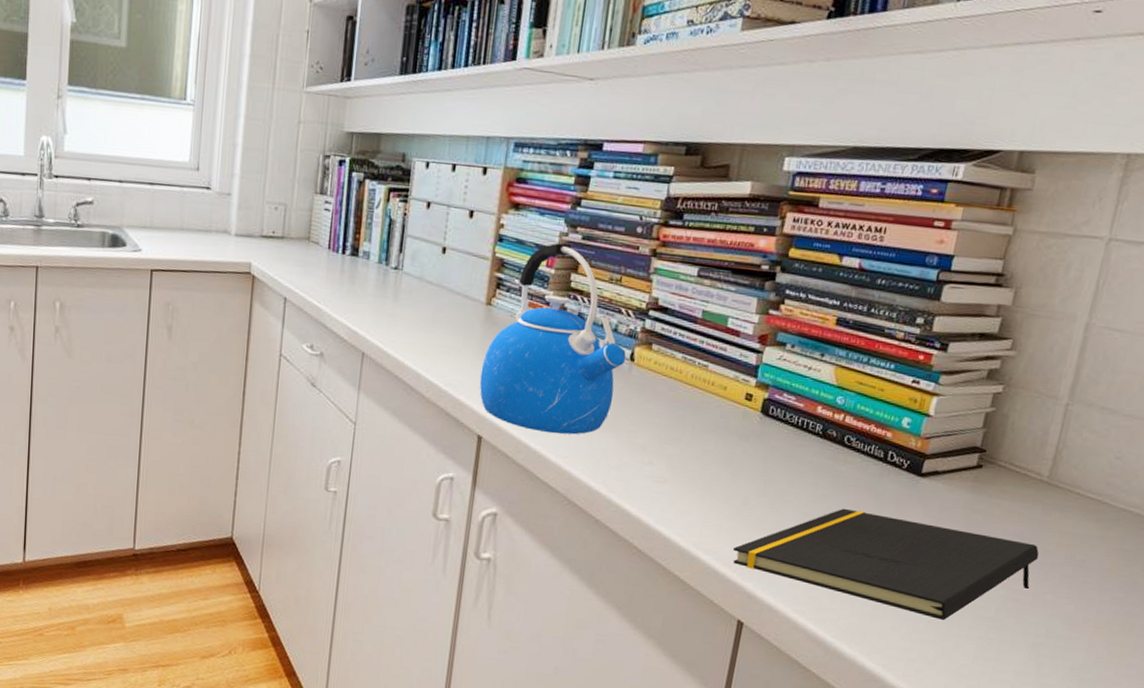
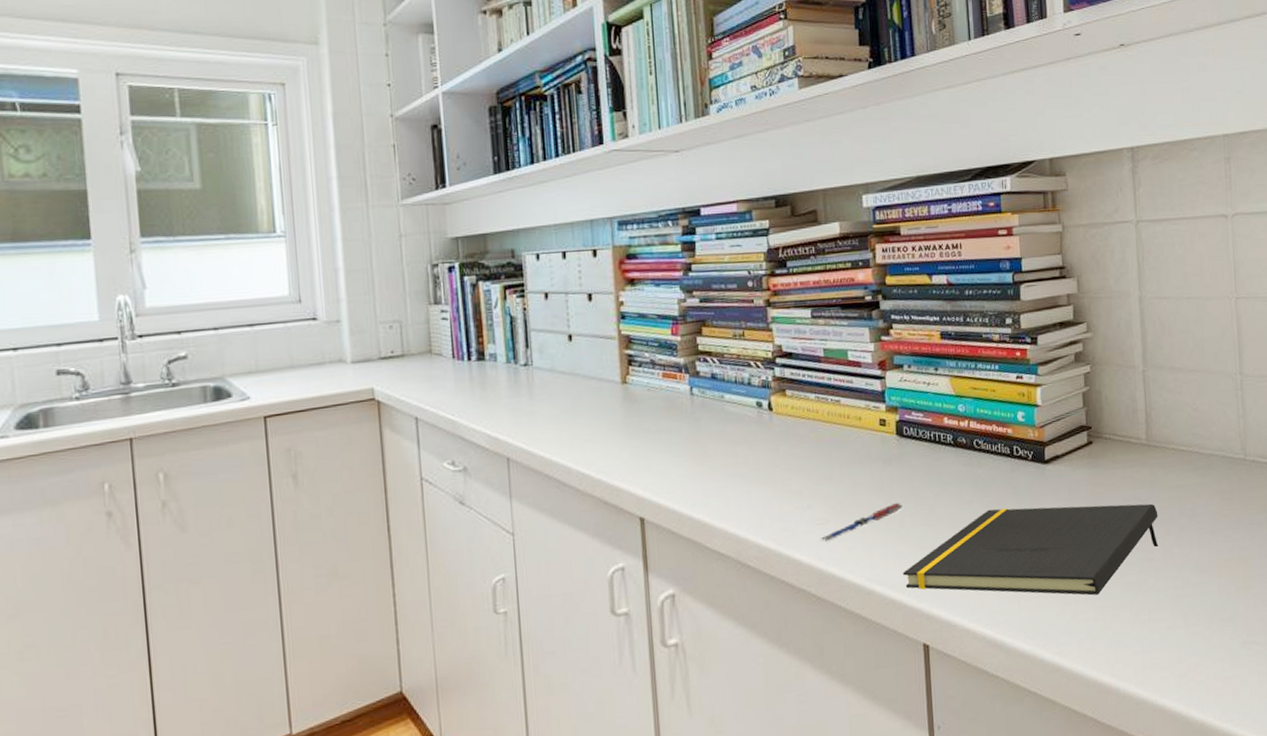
kettle: present [479,243,626,435] -> none [629,309,764,500]
pen: none [655,479,750,501] -> present [820,503,903,542]

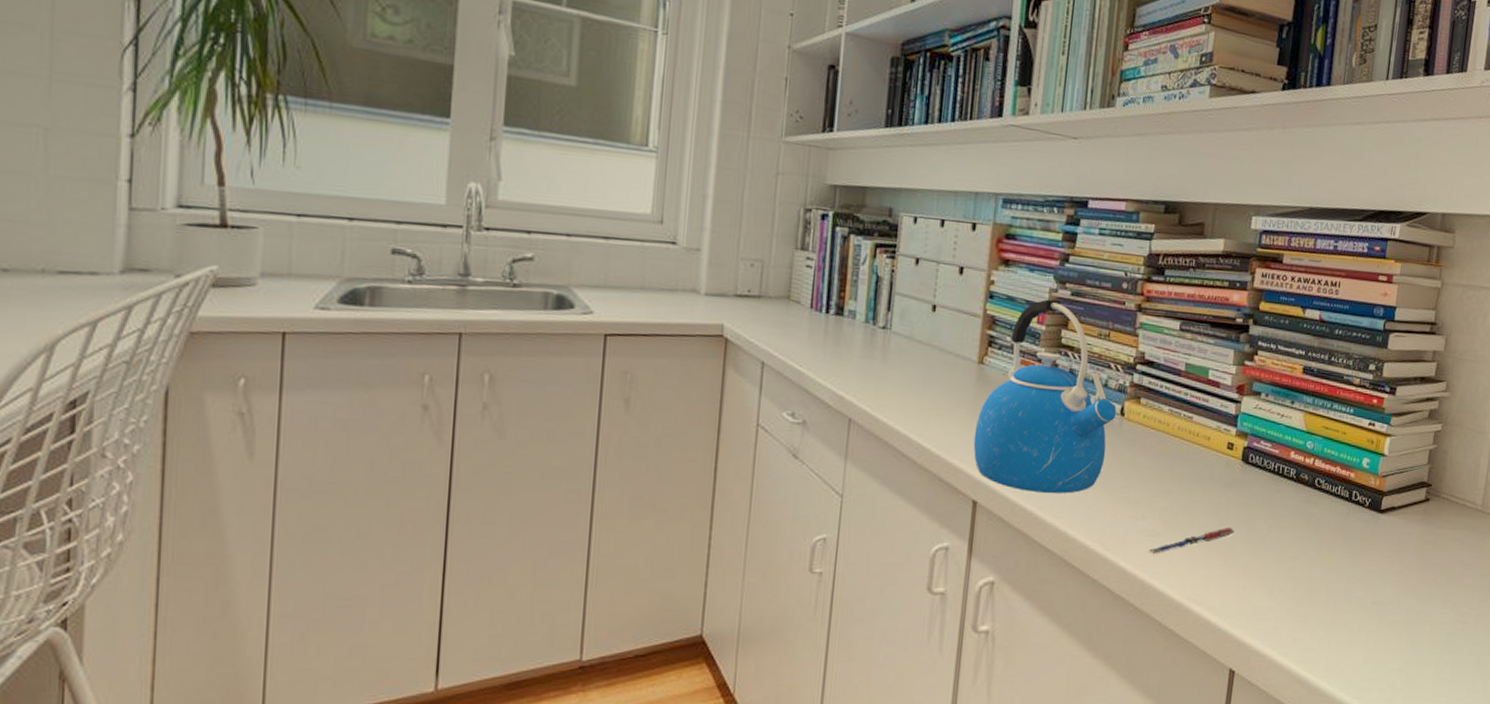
kettle: none [629,309,764,500] -> present [973,299,1116,494]
notepad: present [903,503,1159,596] -> none [1223,548,1479,648]

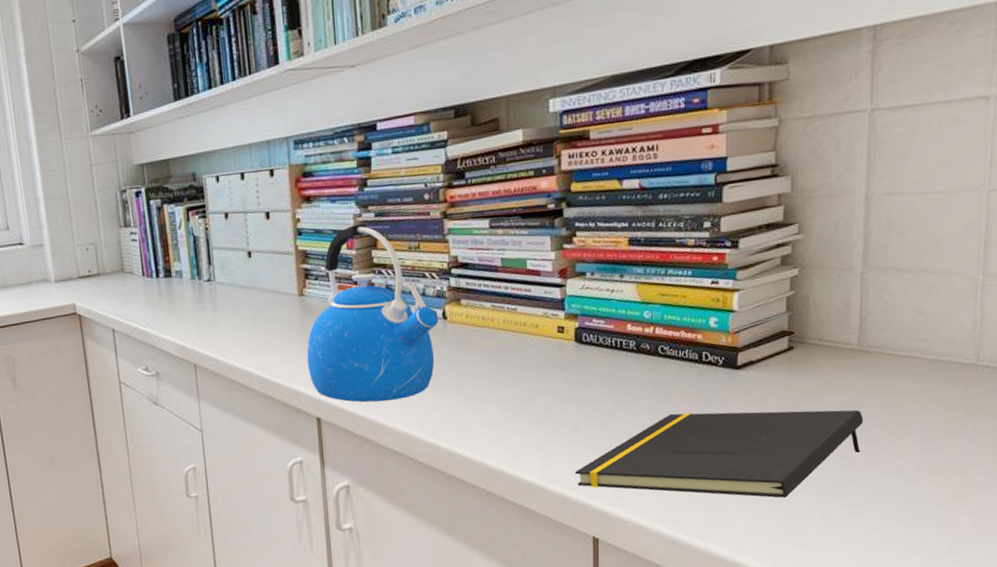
pen: present [1148,528,1235,555] -> none [492,407,578,442]
notepad: none [1223,548,1479,648] -> present [575,409,864,498]

